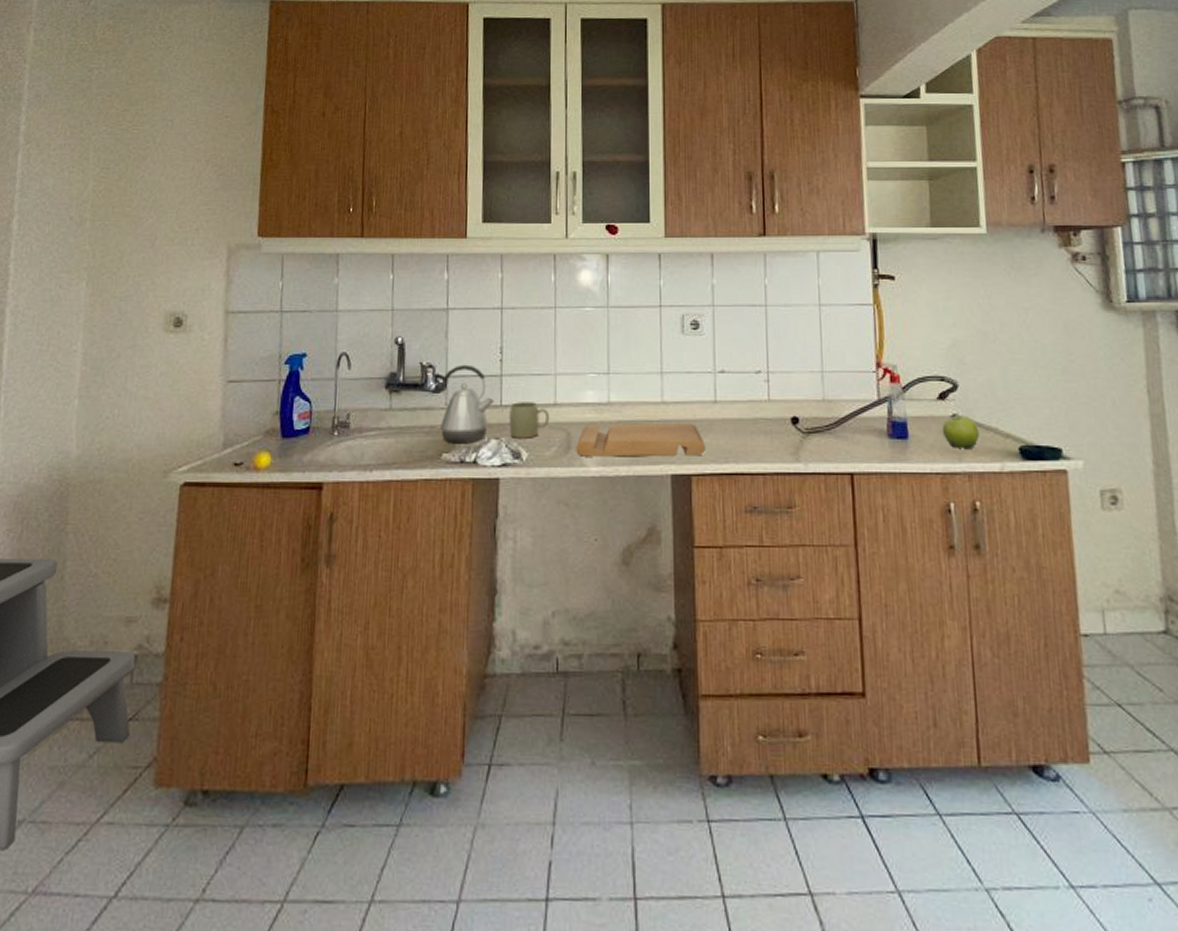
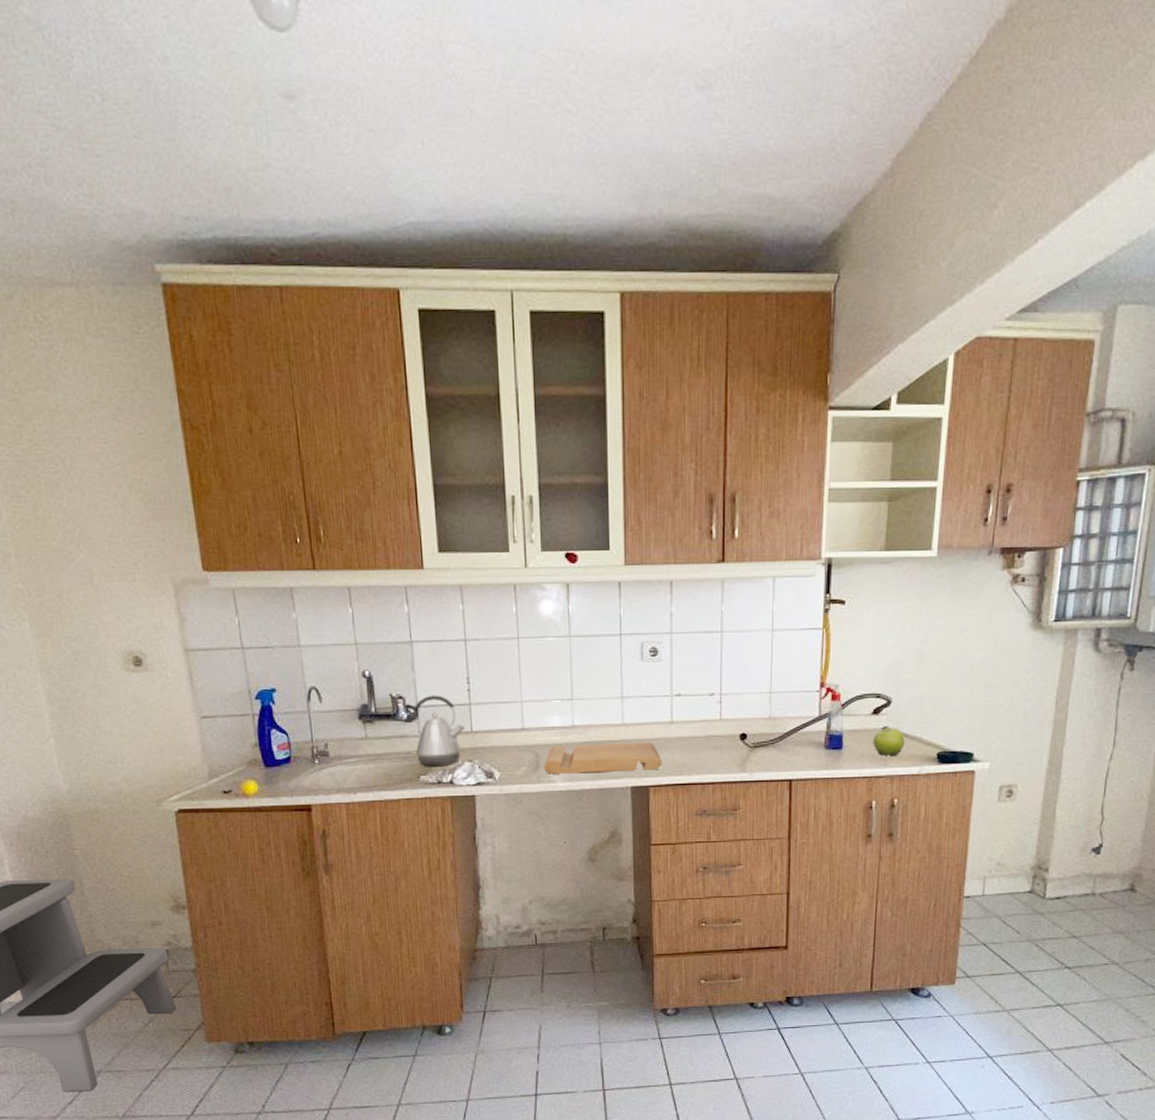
mug: present [509,402,550,438] -> none [480,727,519,760]

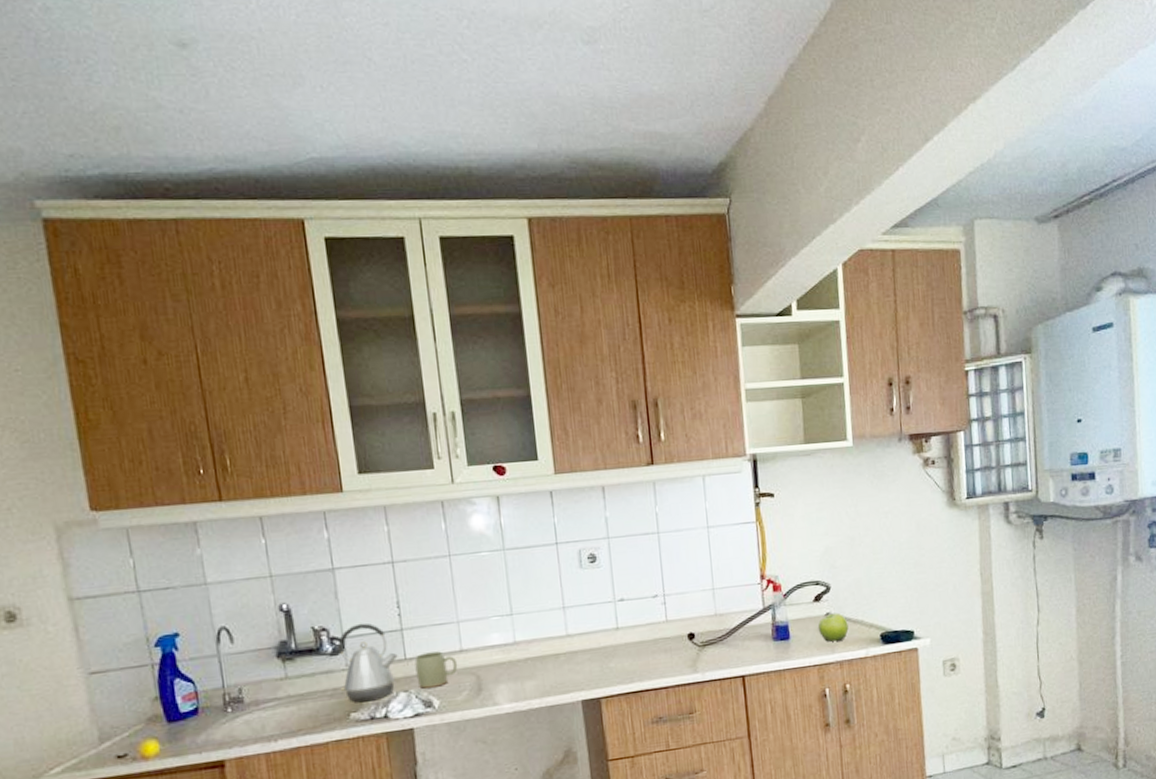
mug: none [480,727,519,760] -> present [414,651,458,689]
cutting board: present [544,741,662,774] -> none [487,650,611,696]

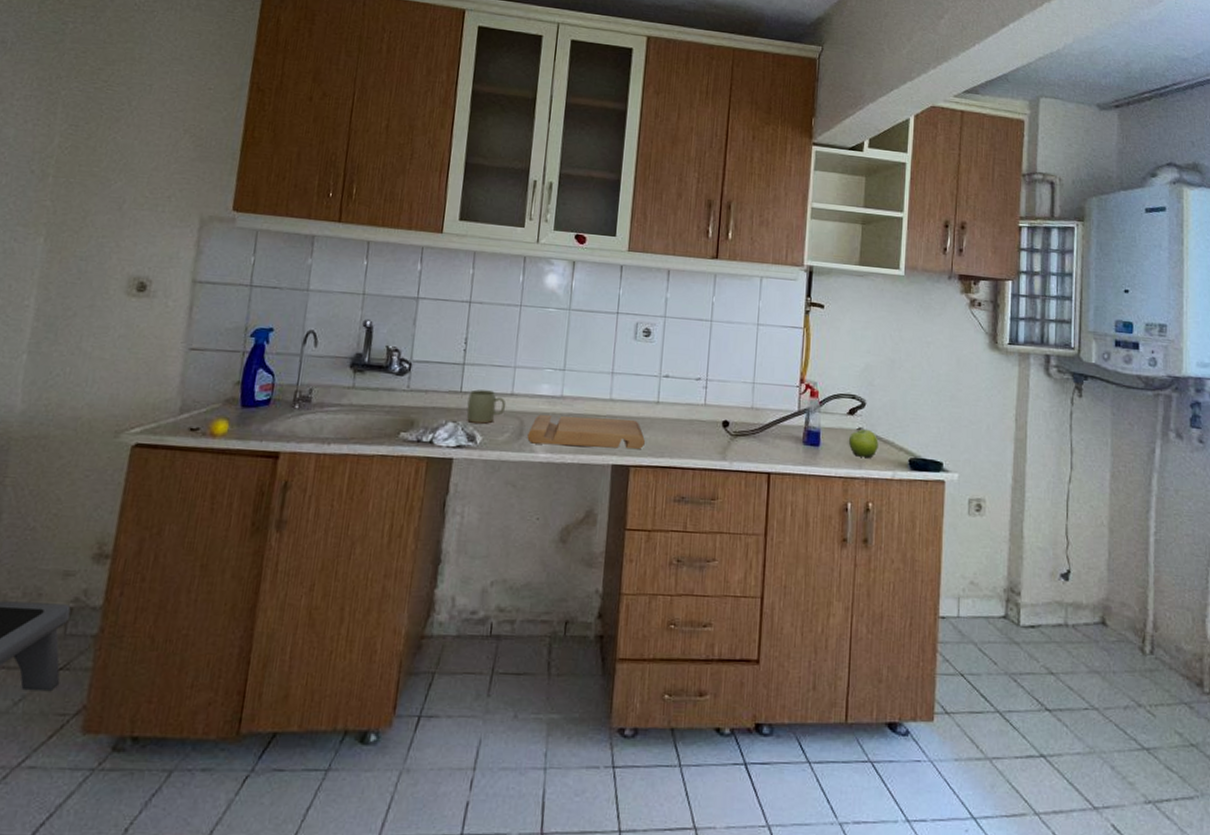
kettle: present [337,623,398,703] -> none [396,351,455,425]
cutting board: none [487,650,611,696] -> present [527,415,645,450]

